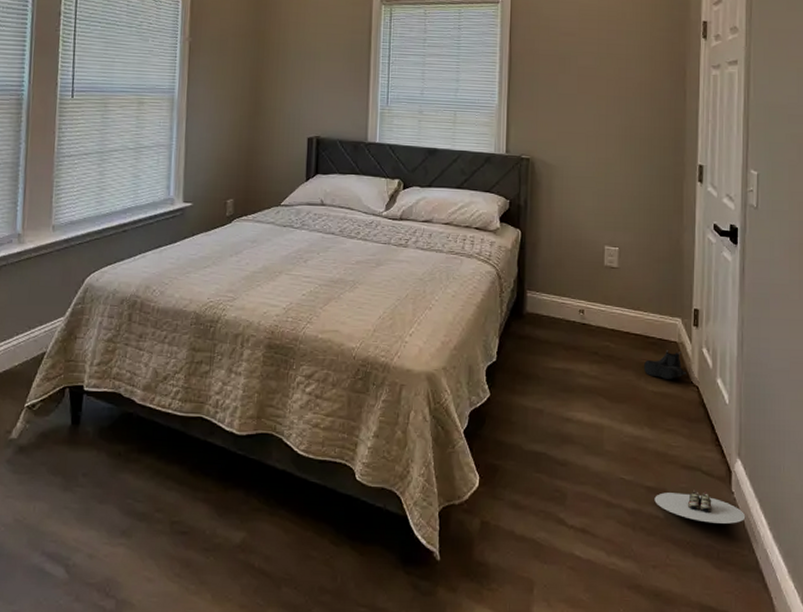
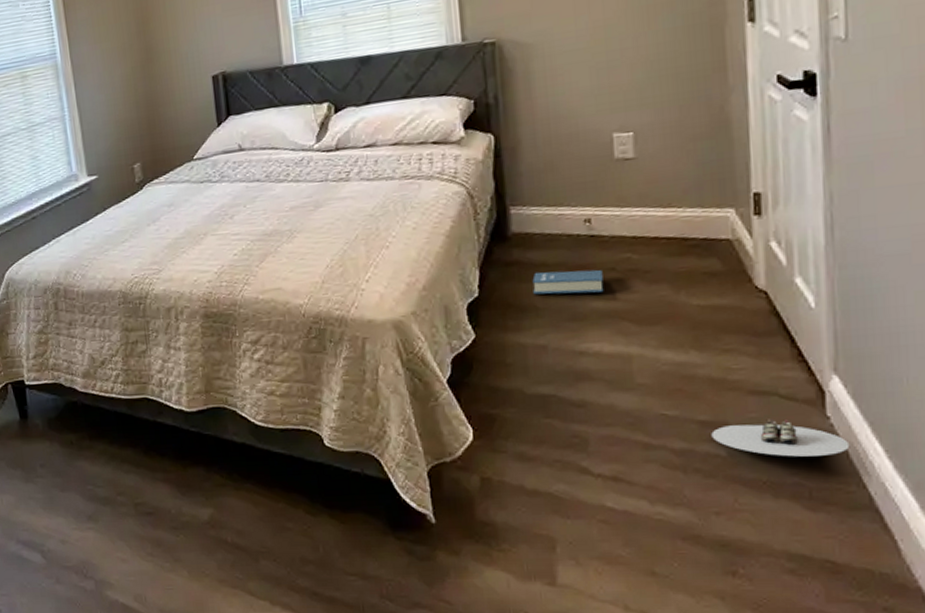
book: none [537,347,589,371] -> present [532,269,604,295]
boots: present [643,350,686,379] -> none [682,251,747,288]

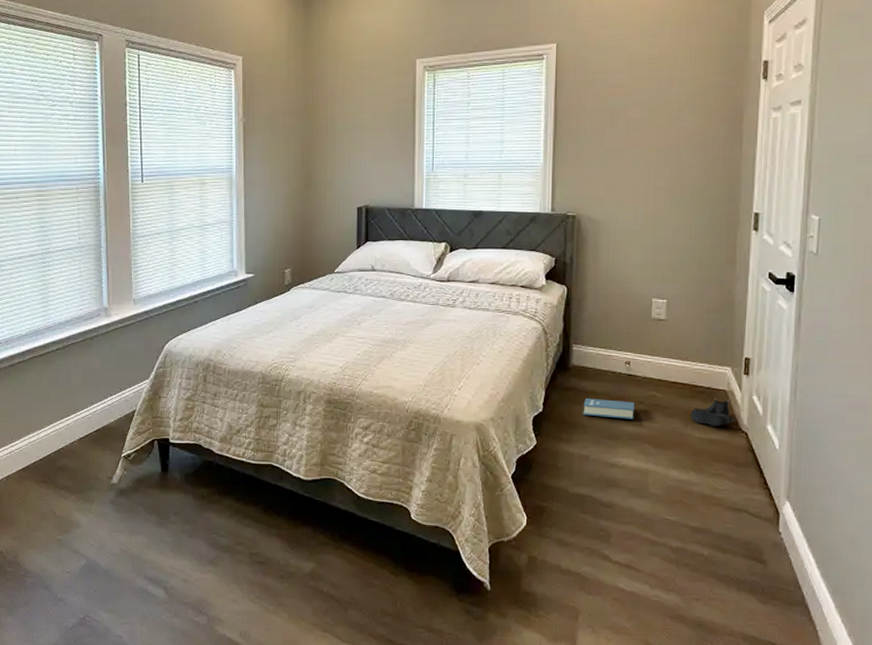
boots: none [682,251,747,288] -> present [690,398,735,426]
shoe: present [711,419,850,457] -> none [699,530,793,562]

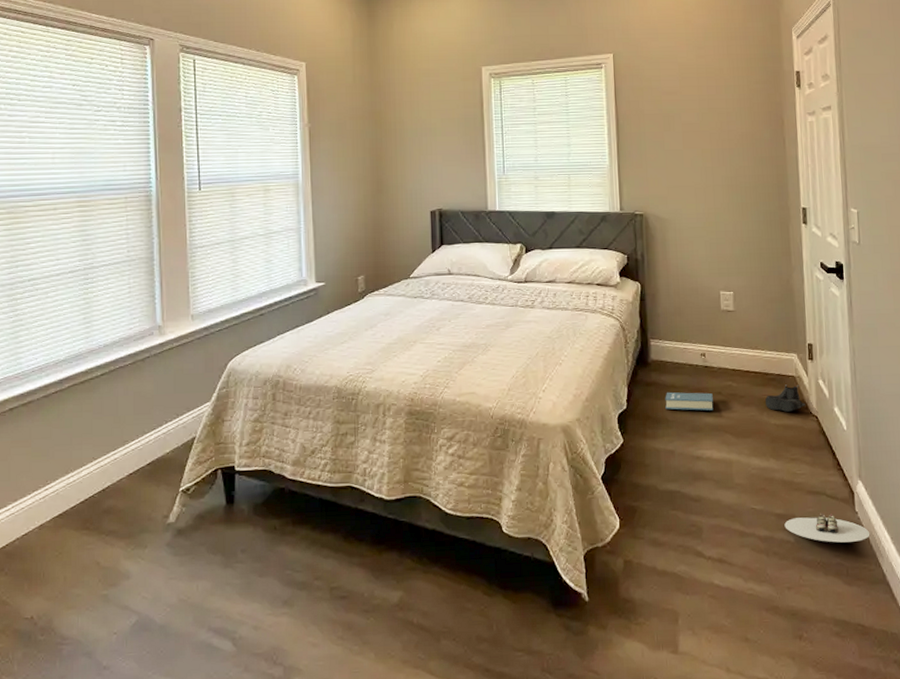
shoe: none [699,530,793,562] -> present [784,513,870,543]

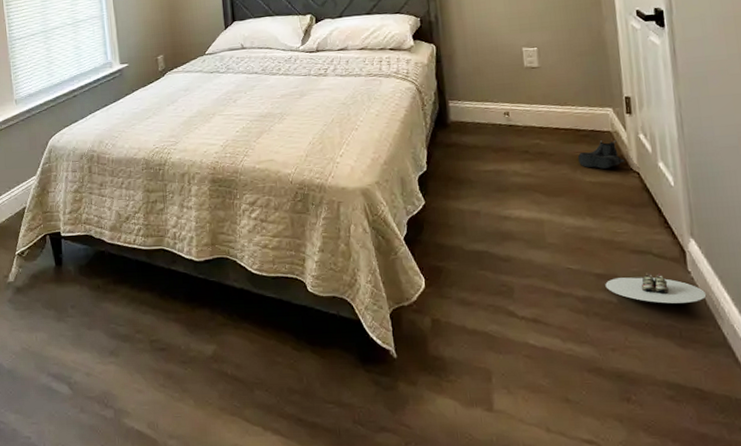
book: present [665,392,714,411] -> none [467,152,521,170]

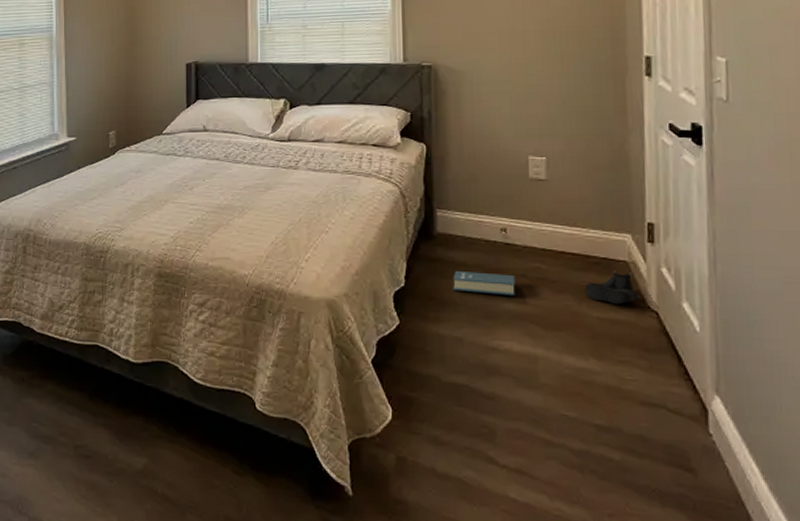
book: none [467,152,521,170] -> present [453,270,515,295]
shoe: present [605,273,707,304] -> none [606,430,730,471]

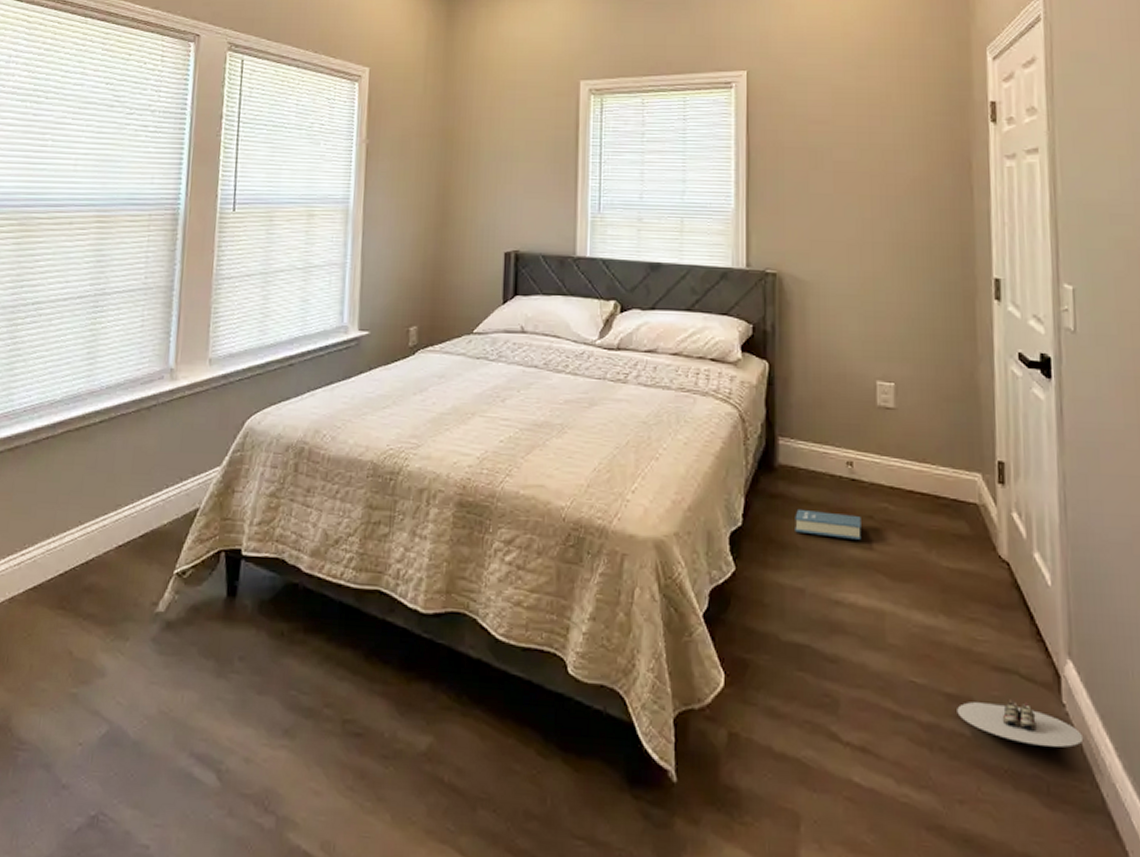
boots: present [584,270,641,304] -> none [933,514,992,552]
shoe: none [606,430,730,471] -> present [957,699,1084,748]

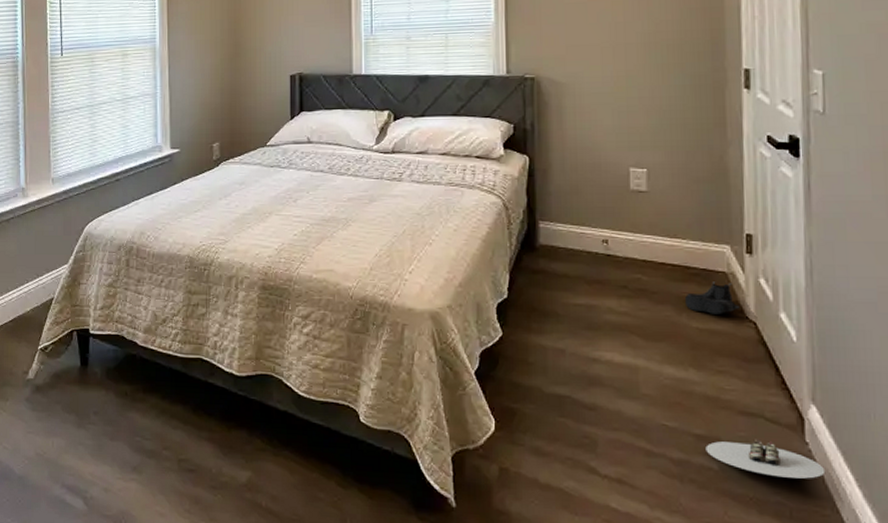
book: present [795,508,862,540] -> none [555,282,617,306]
boots: none [933,514,992,552] -> present [684,281,740,314]

